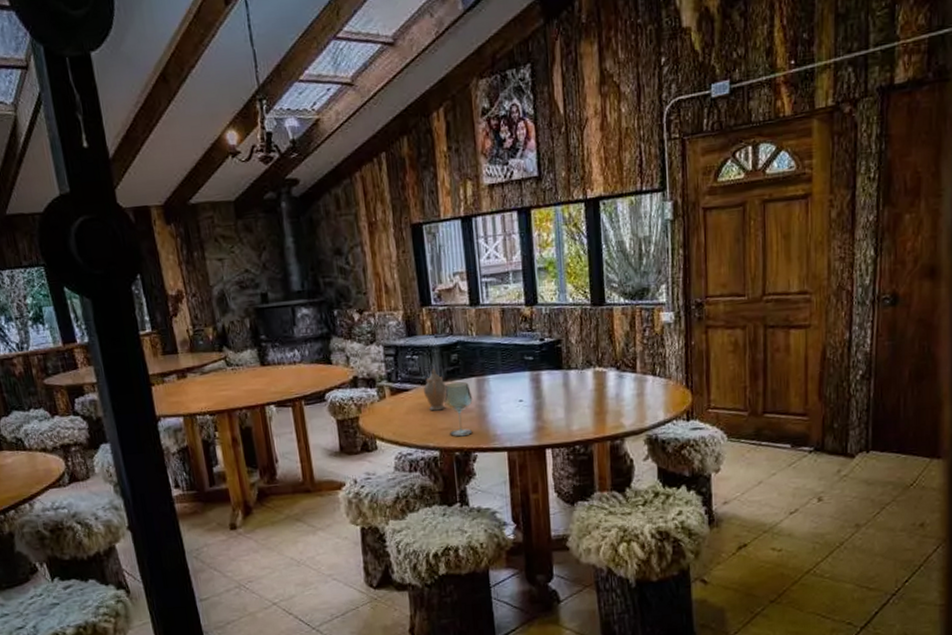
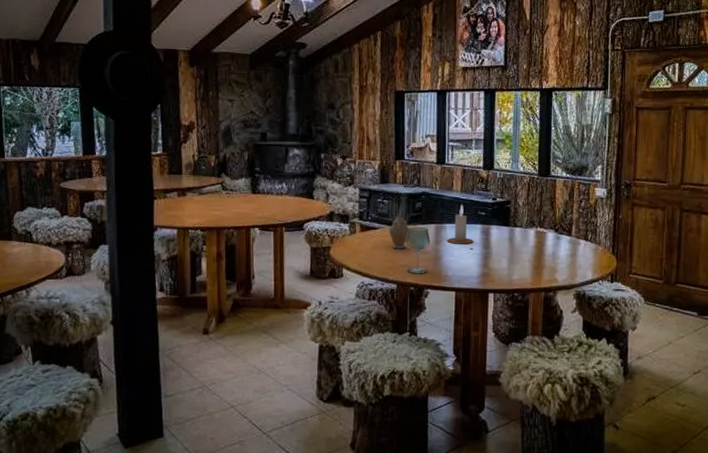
candle: none [492,350,523,398] -> present [447,204,474,244]

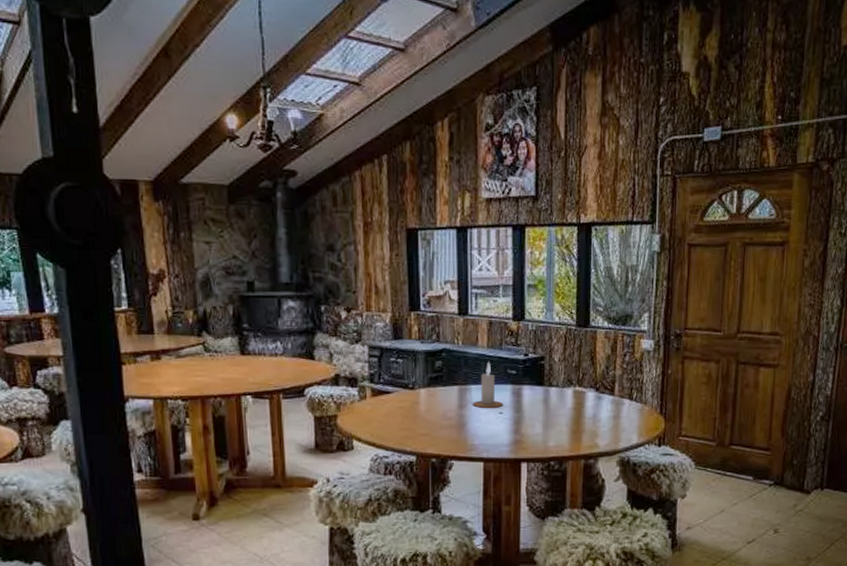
teapot: present [388,213,410,249] -> none [404,373,429,416]
wine glass: present [406,226,431,274] -> none [425,389,454,444]

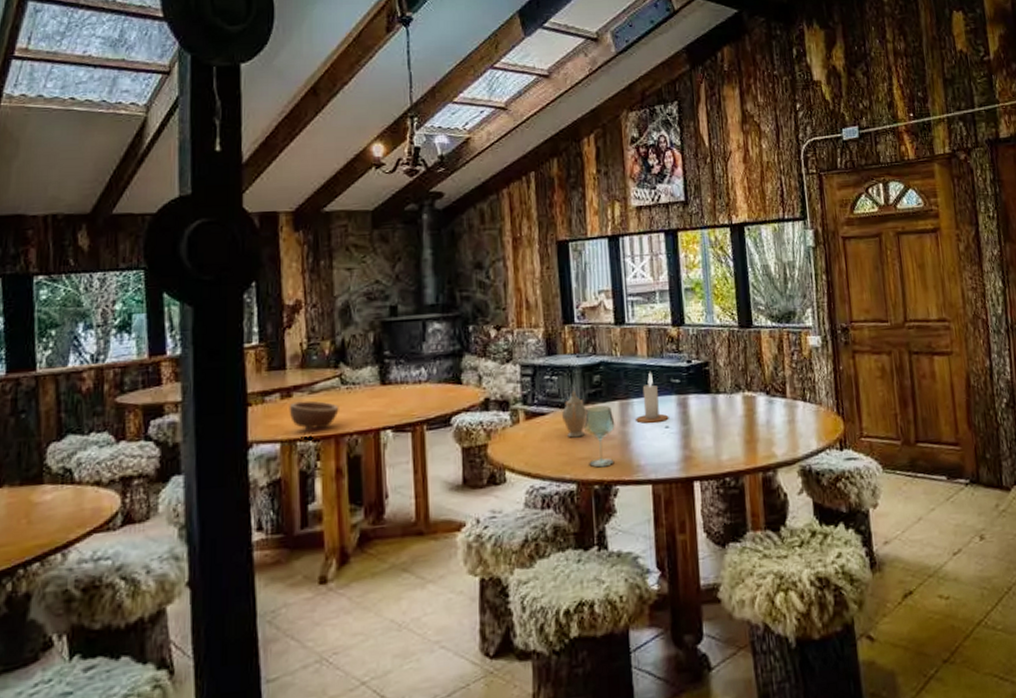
wooden bowl: none [158,364,204,390] -> present [289,400,339,431]
teapot: none [404,373,429,416] -> present [561,390,588,438]
wine glass: none [425,389,454,444] -> present [584,405,615,468]

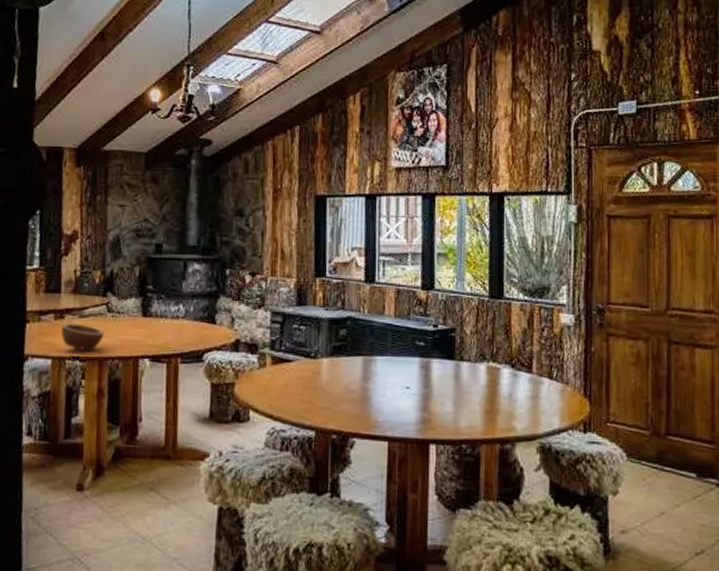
teapot: present [561,390,588,438] -> none [306,342,332,387]
wine glass: present [584,405,615,468] -> none [327,359,357,419]
candle: present [636,372,669,423] -> none [378,332,411,382]

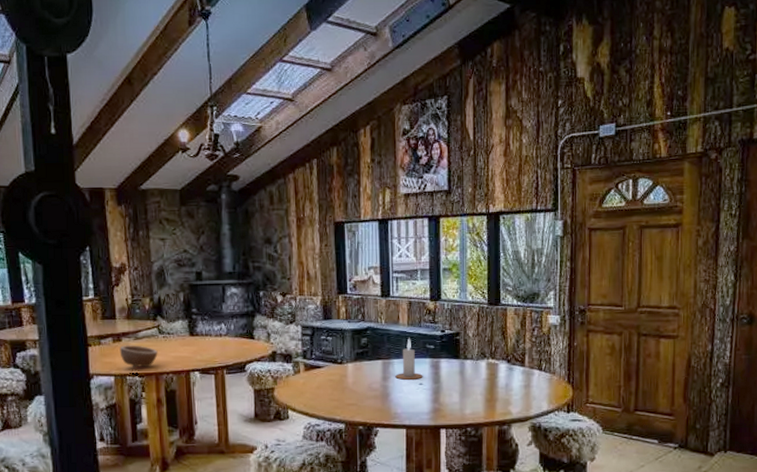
candle: none [378,332,411,382] -> present [395,338,423,380]

